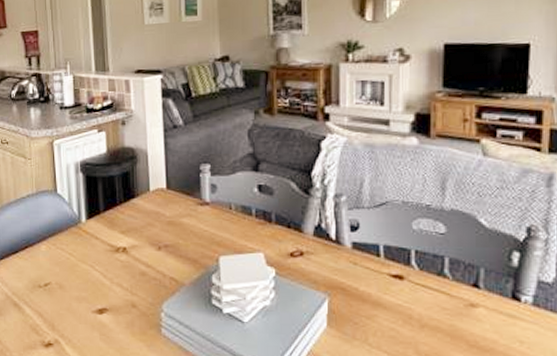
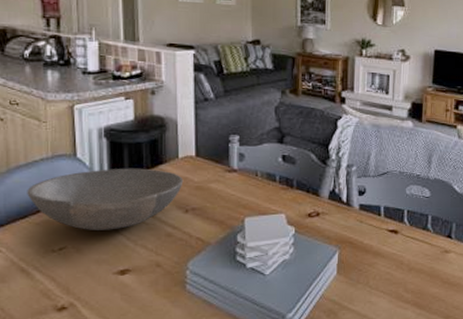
bowl: none [17,203,156,267] -> present [27,168,184,230]

